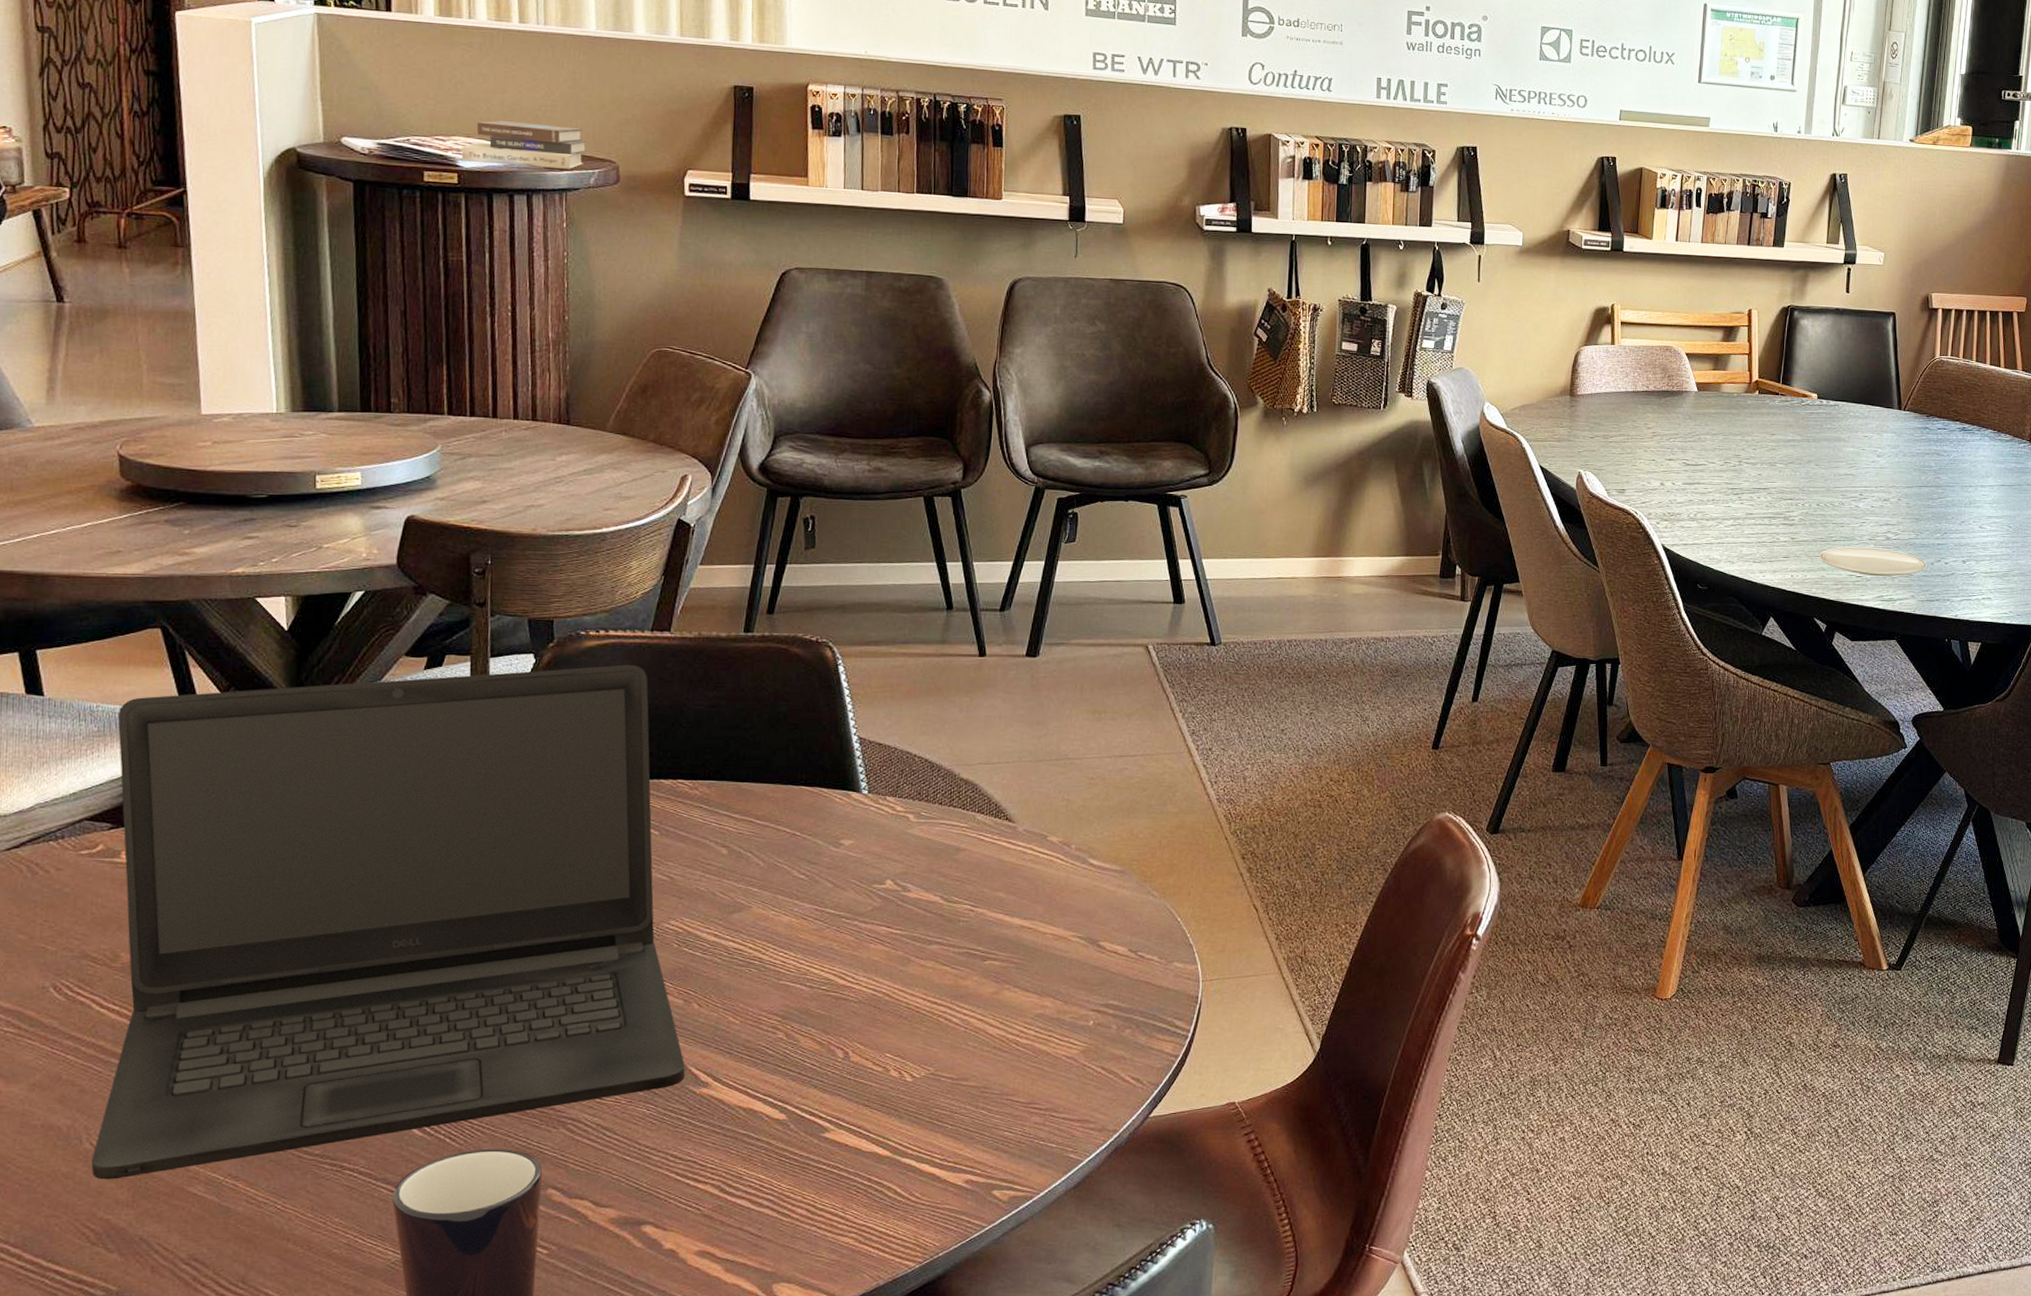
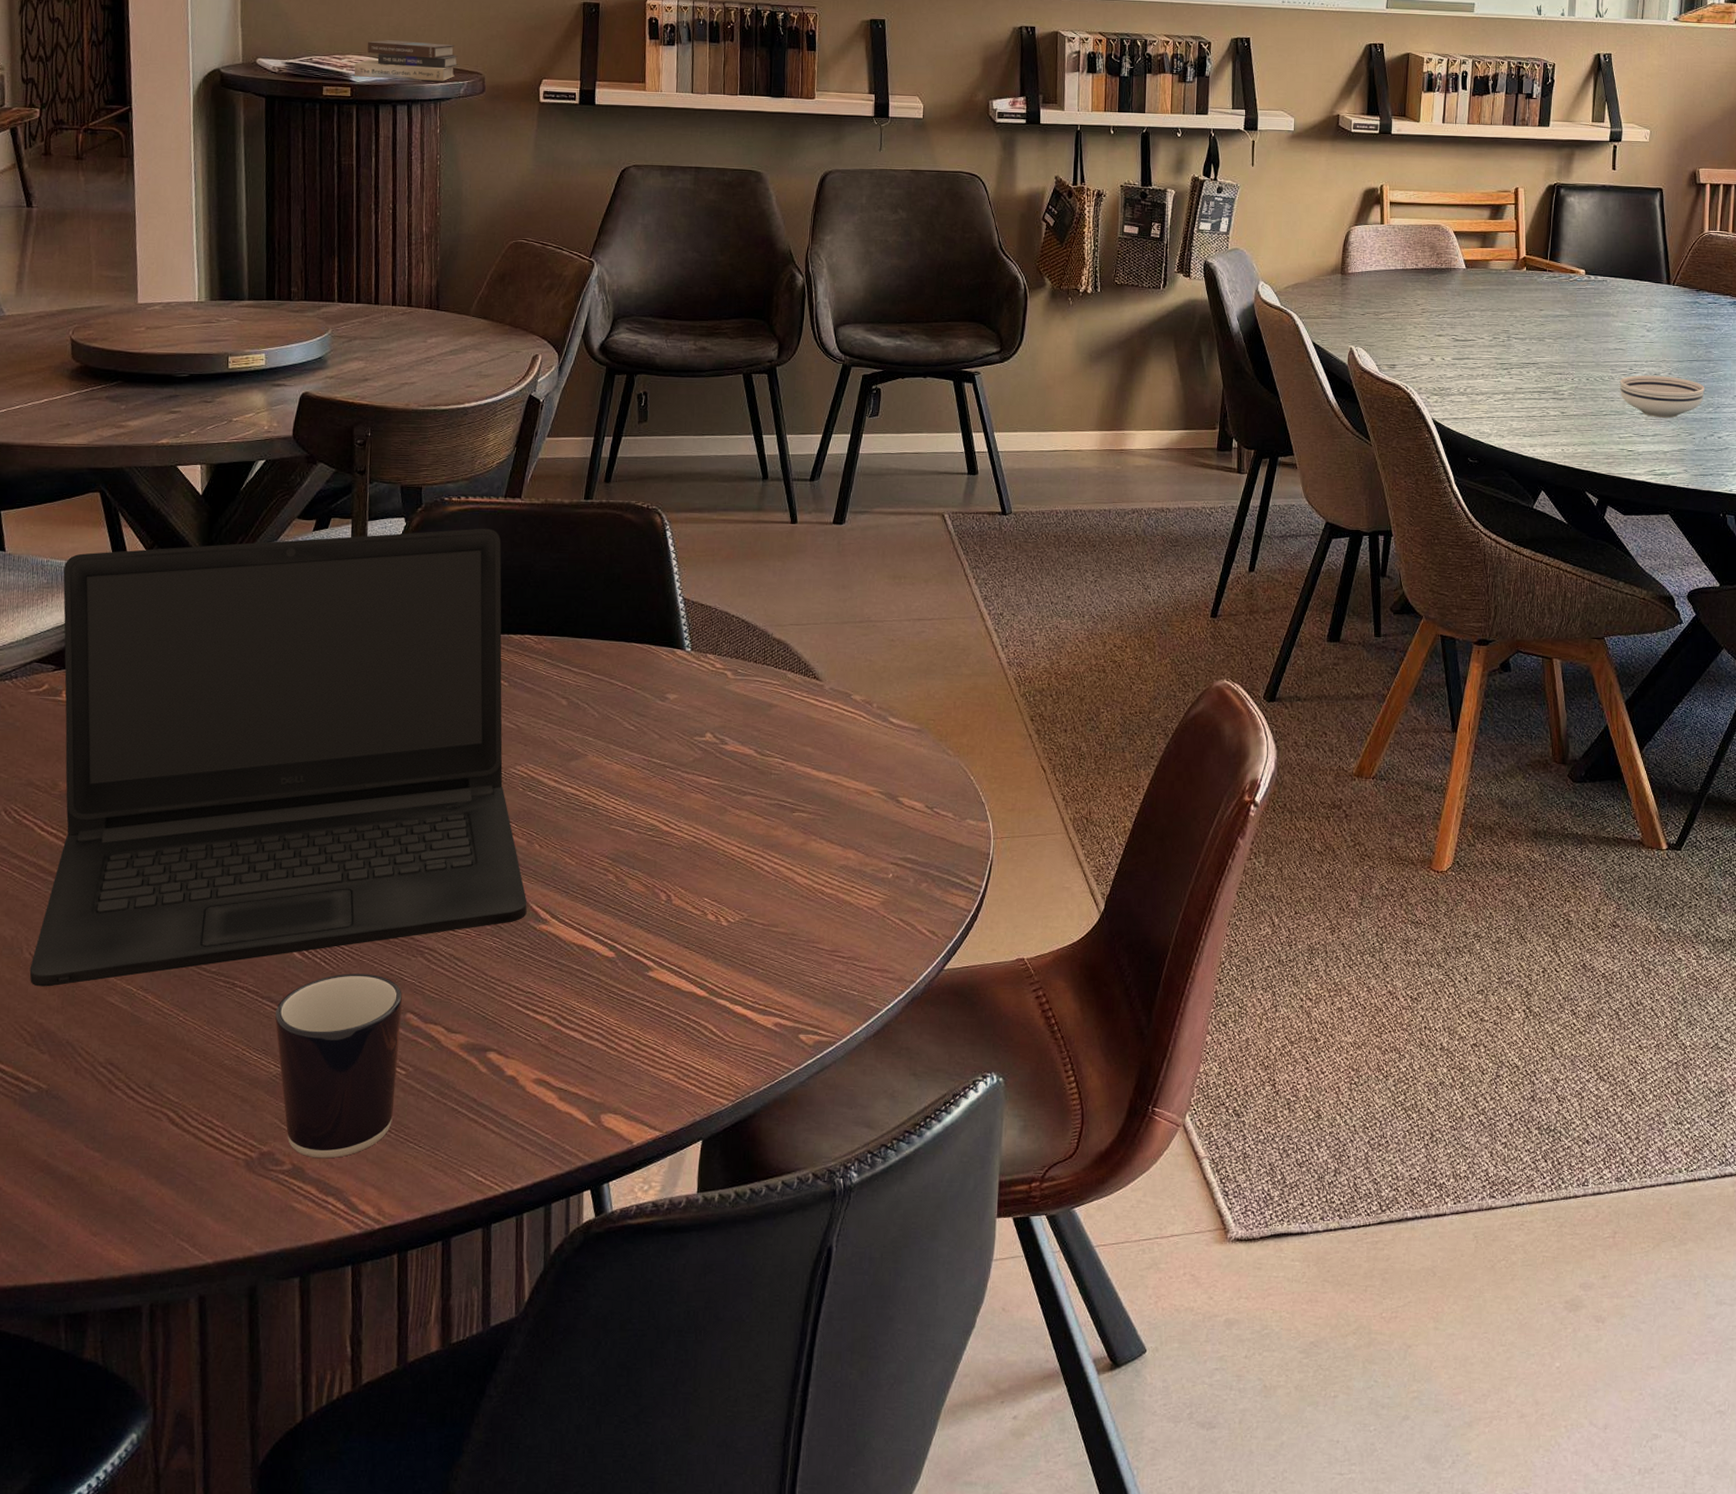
plate: present [1819,547,1927,577] -> none [1590,421,1699,451]
bowl: none [1849,500,1933,544] -> present [1619,375,1705,418]

